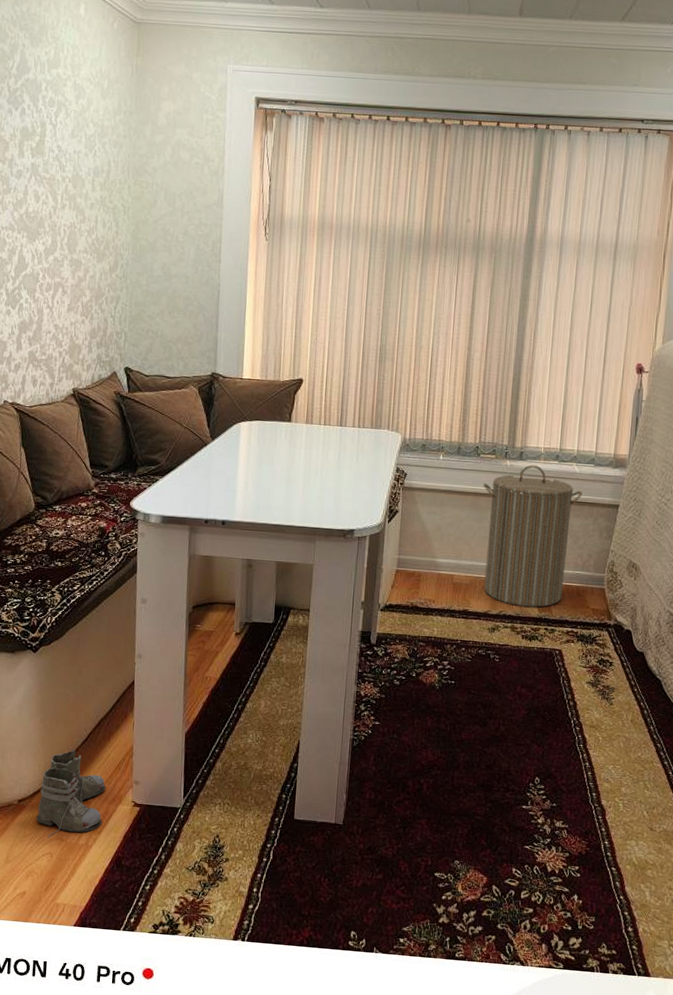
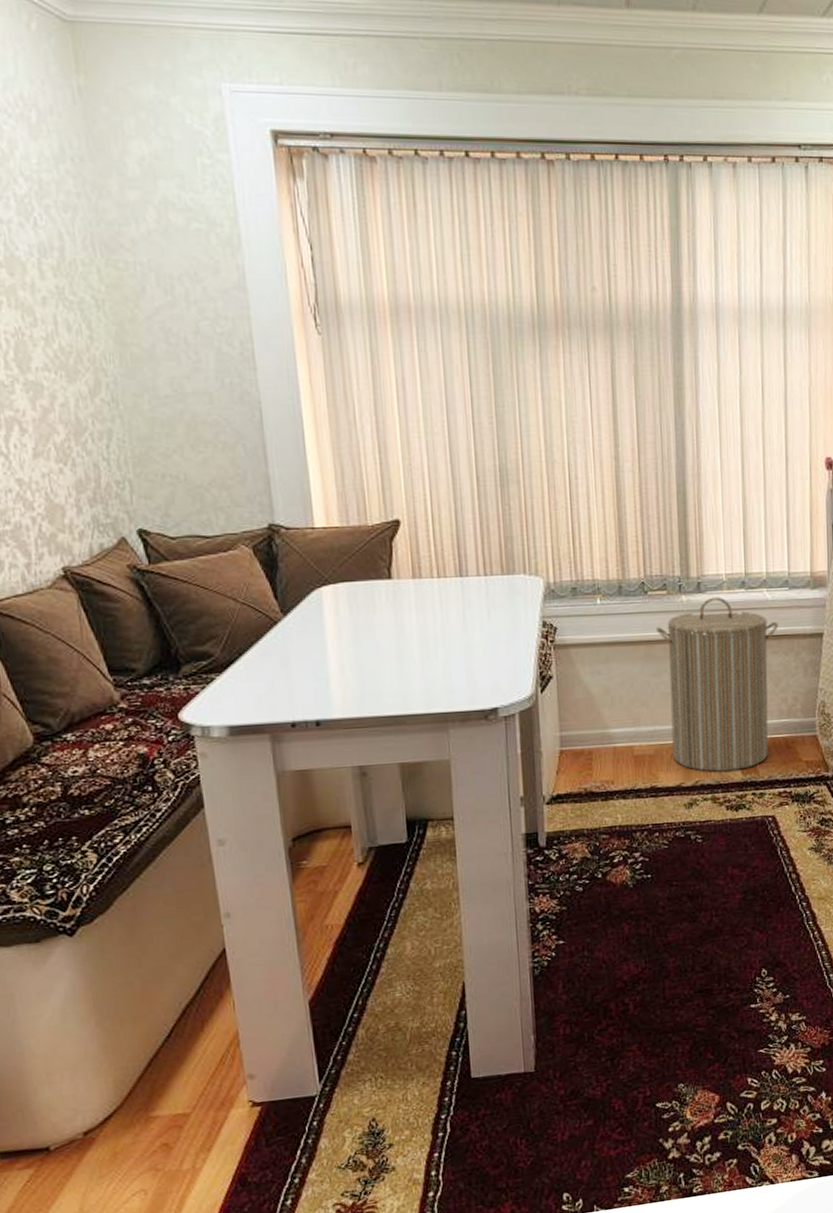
boots: present [36,749,106,838] -> none [113,1052,211,1172]

